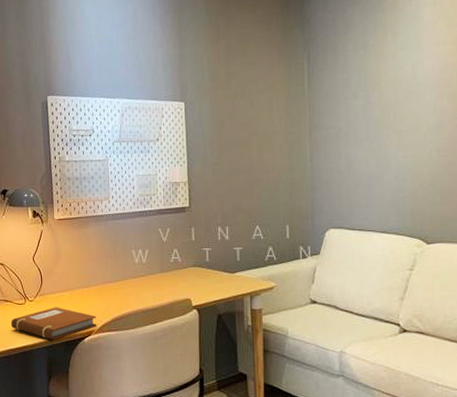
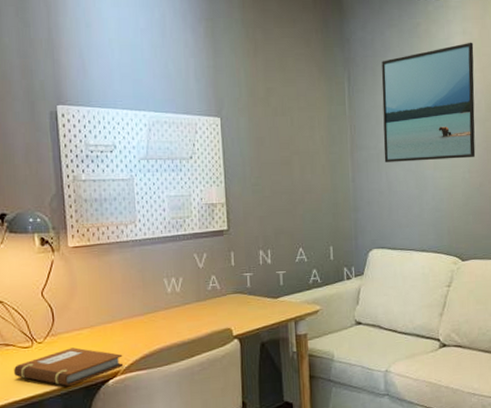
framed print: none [342,13,445,142] -> present [382,42,476,162]

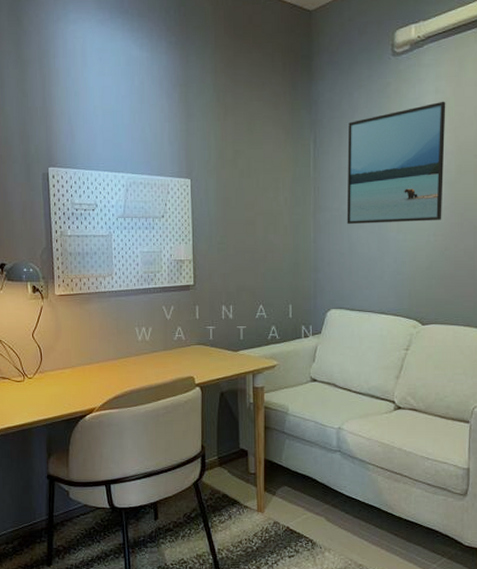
notebook: present [14,347,124,386] -> none [9,384,99,417]

